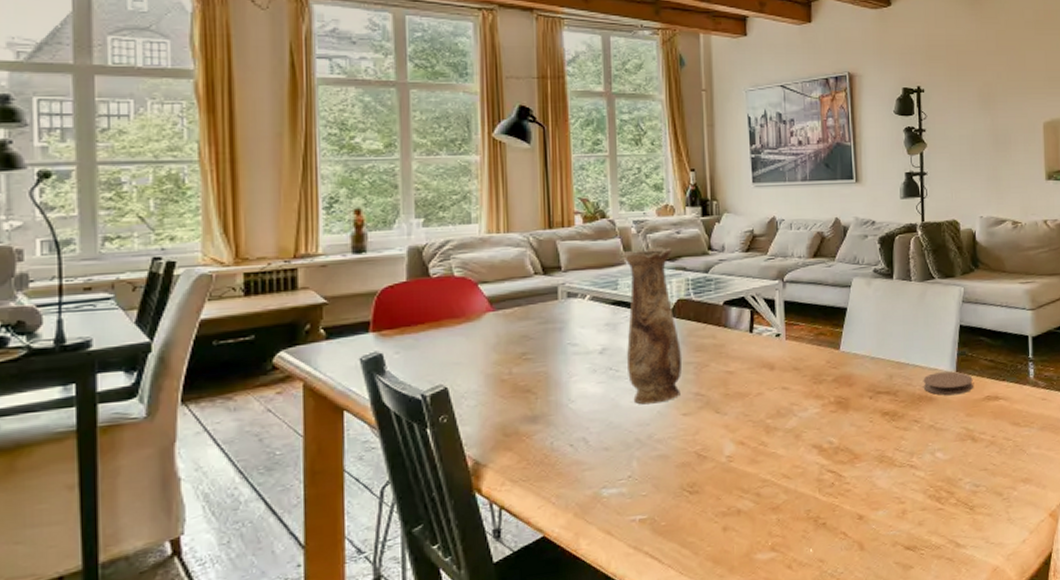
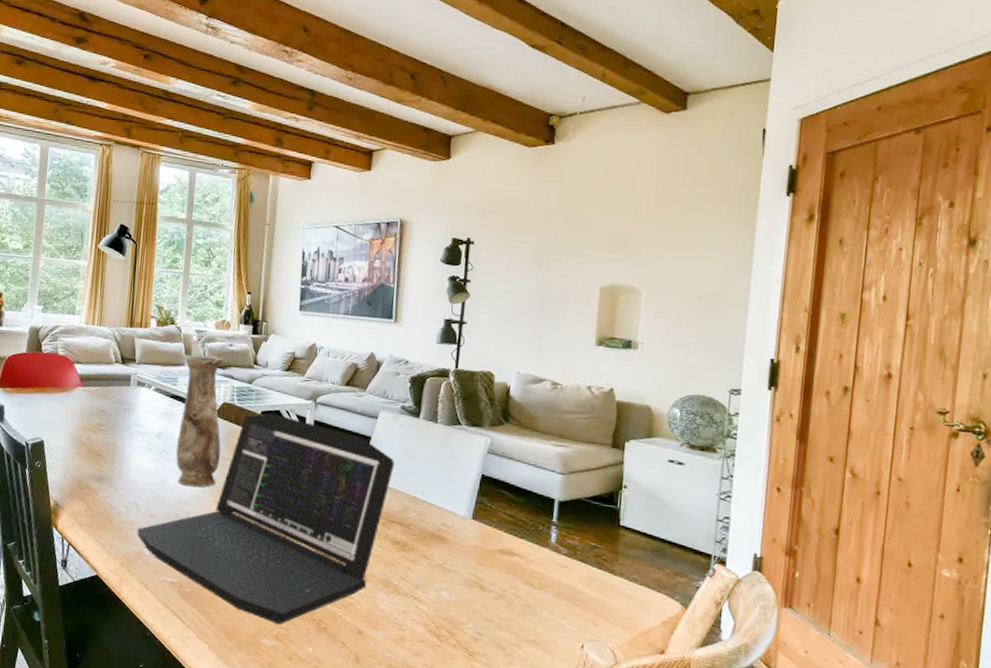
laptop: none [590,301,875,534] -> present [137,413,395,625]
coaster: present [923,371,973,395] -> none [436,515,489,541]

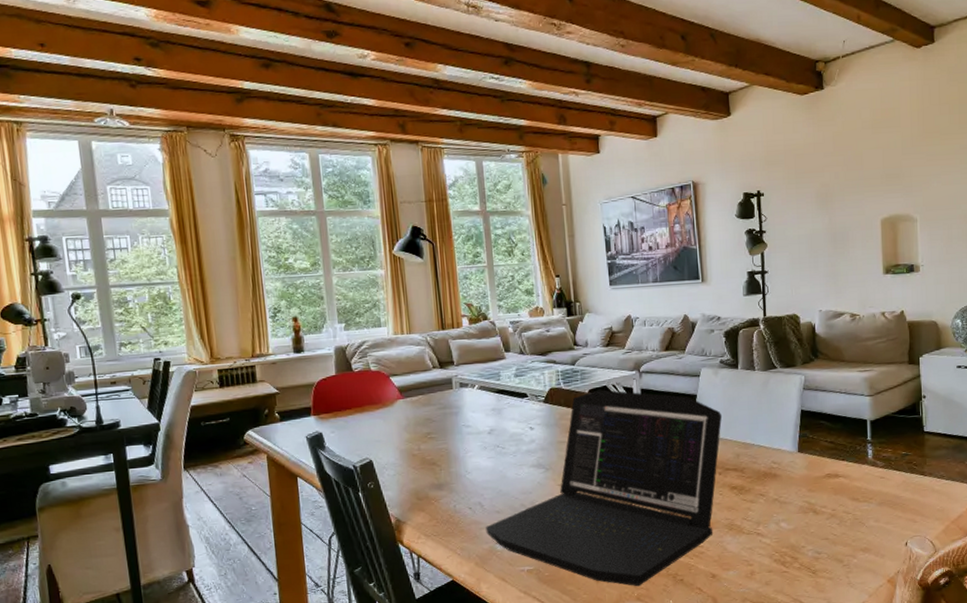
vase: present [176,354,224,488] -> none [502,343,557,476]

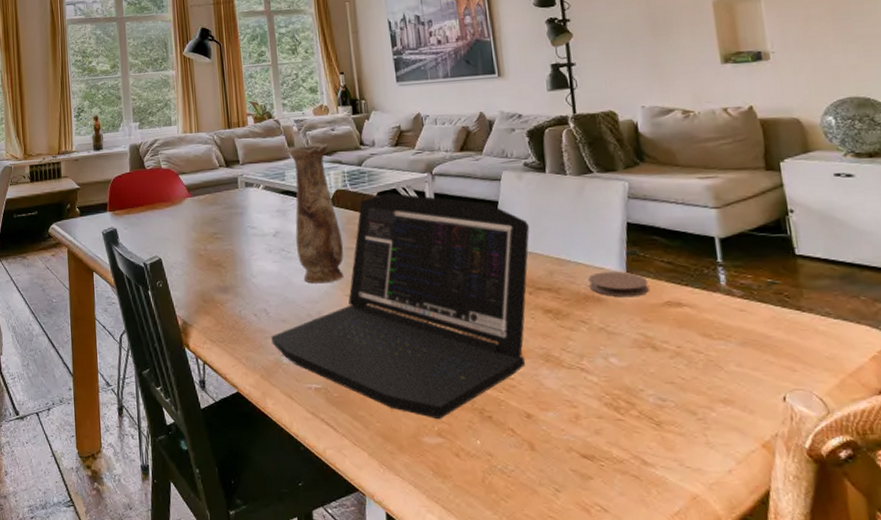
vase: none [502,343,557,476] -> present [286,142,344,284]
coaster: none [767,451,814,473] -> present [588,271,649,298]

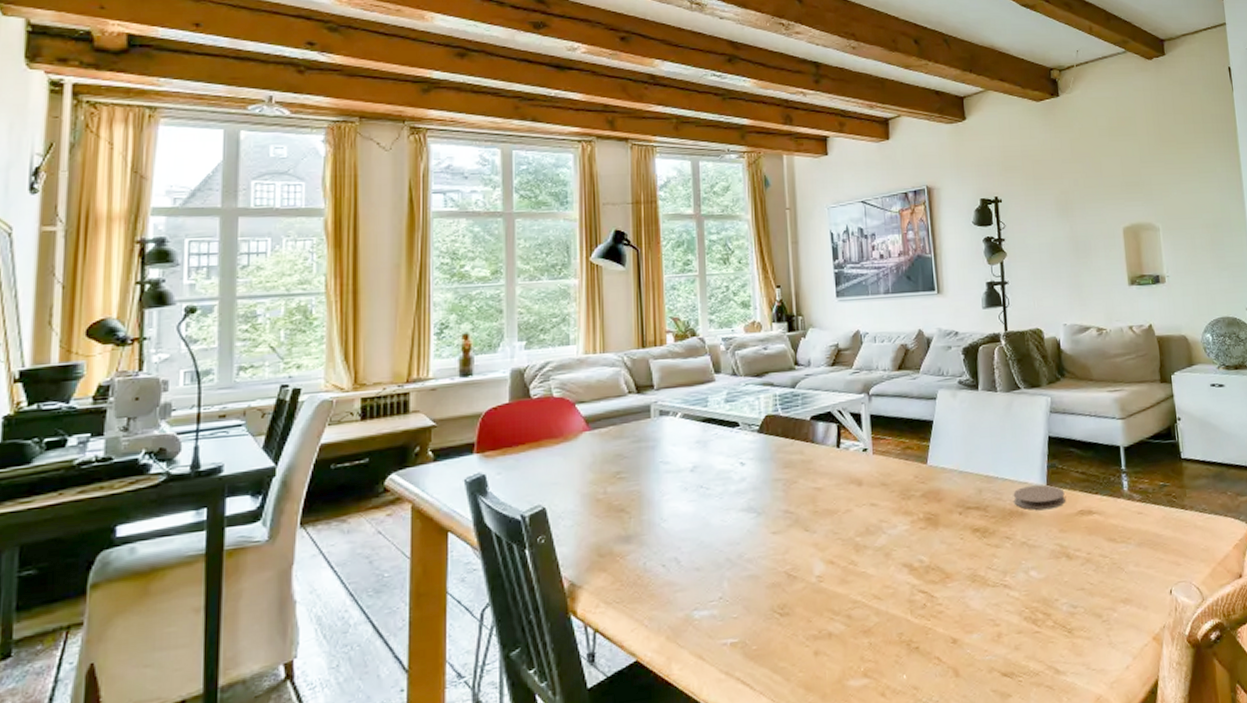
laptop: present [271,193,530,420] -> none [682,416,962,659]
vase: present [286,142,344,284] -> none [711,363,772,523]

